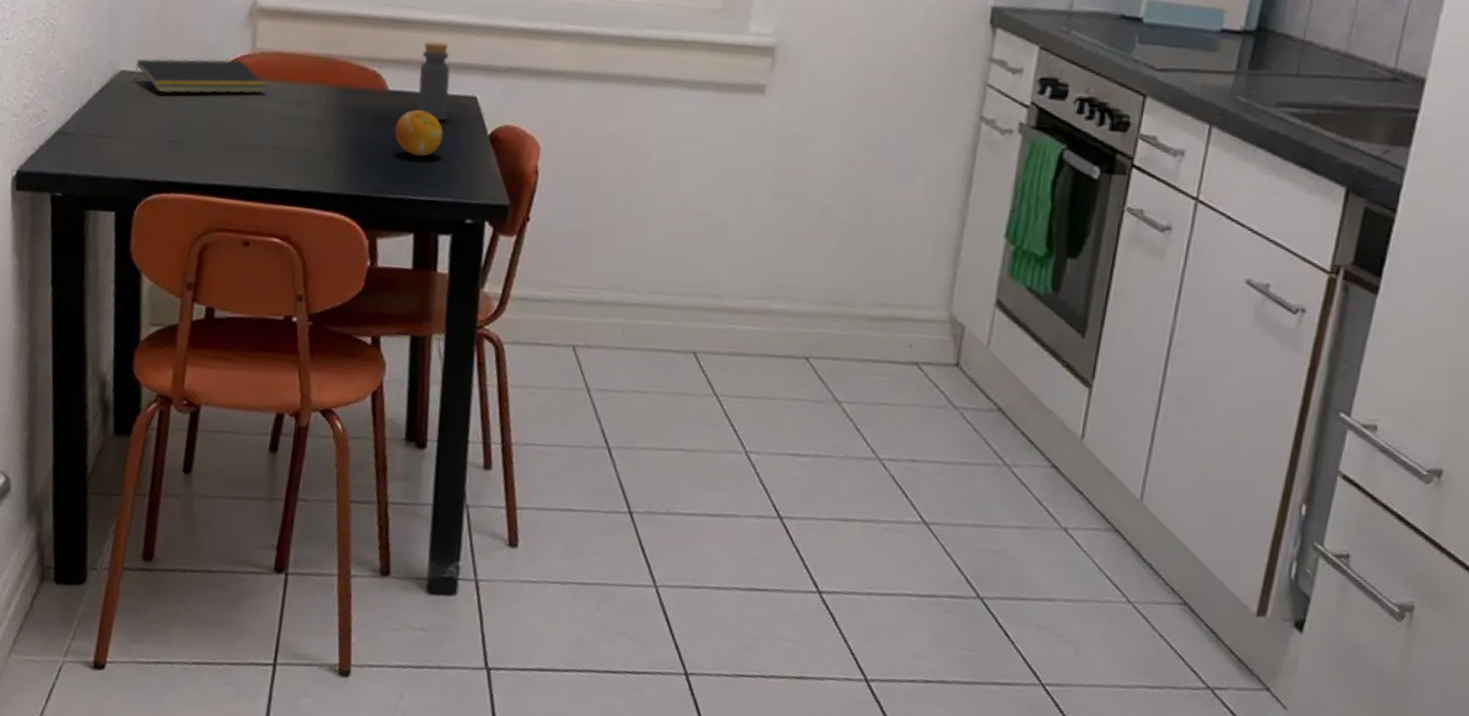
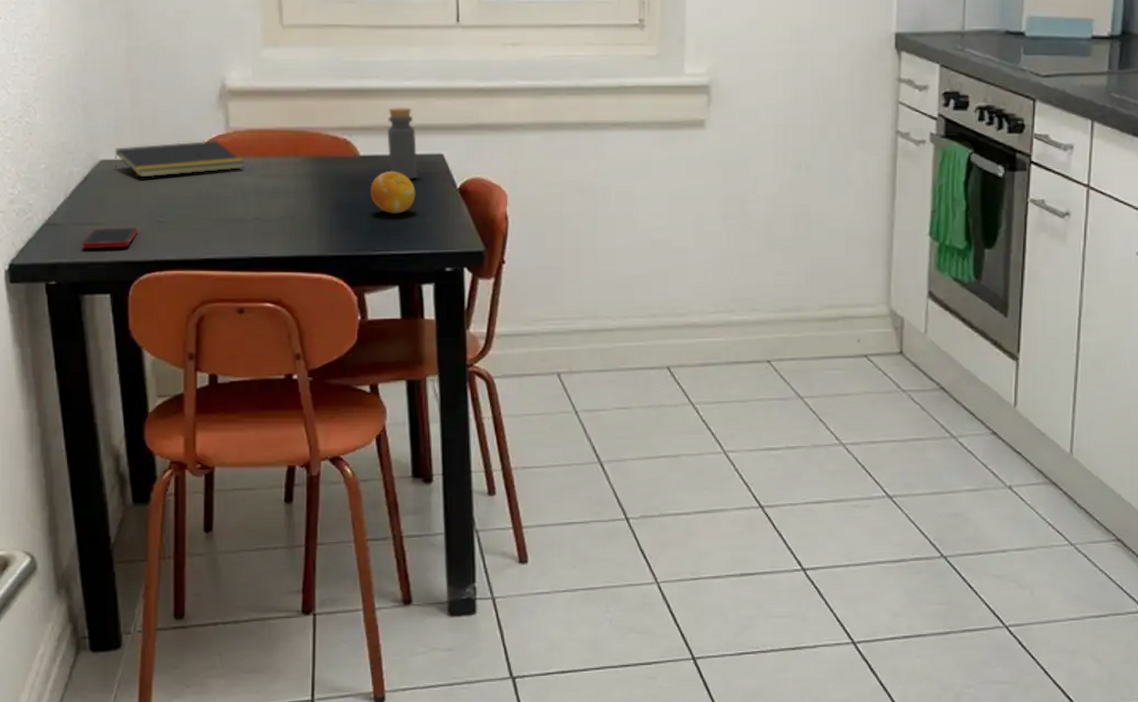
cell phone: none [92,142,151,164] -> present [82,227,138,248]

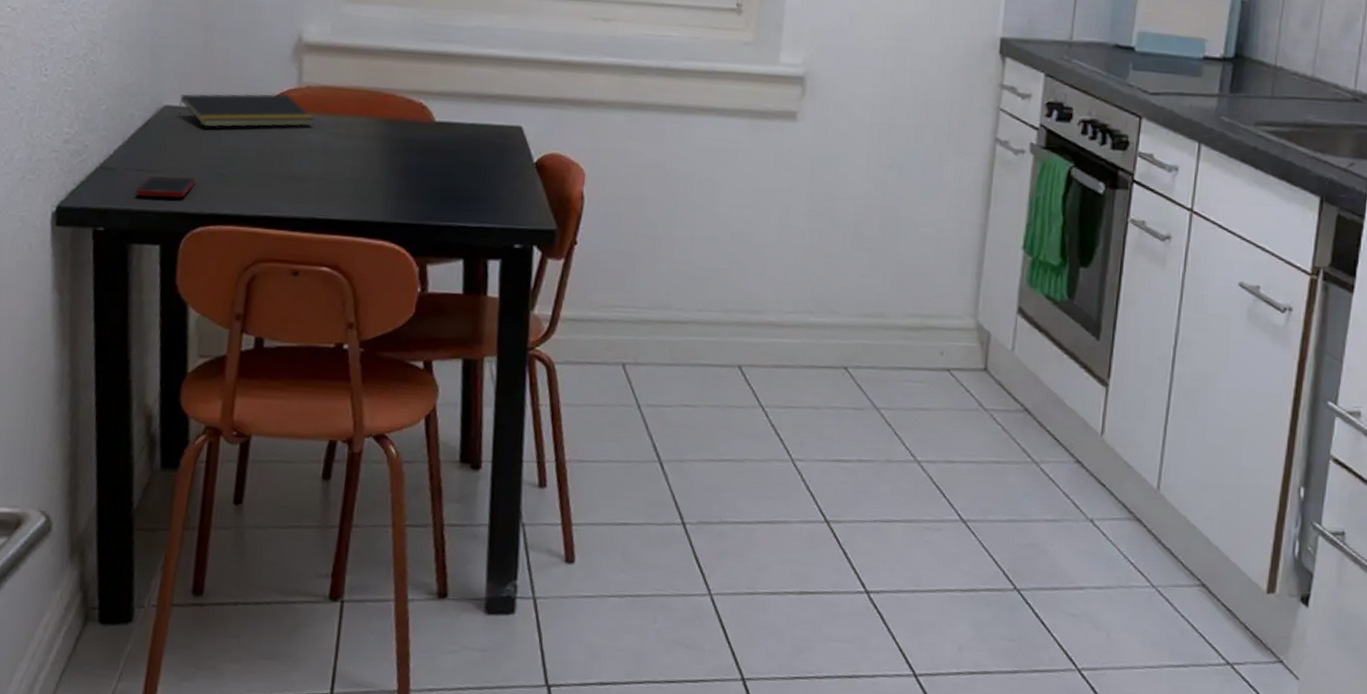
fruit: present [370,172,416,214] -> none [442,140,490,185]
bottle: present [387,106,418,179] -> none [464,74,496,150]

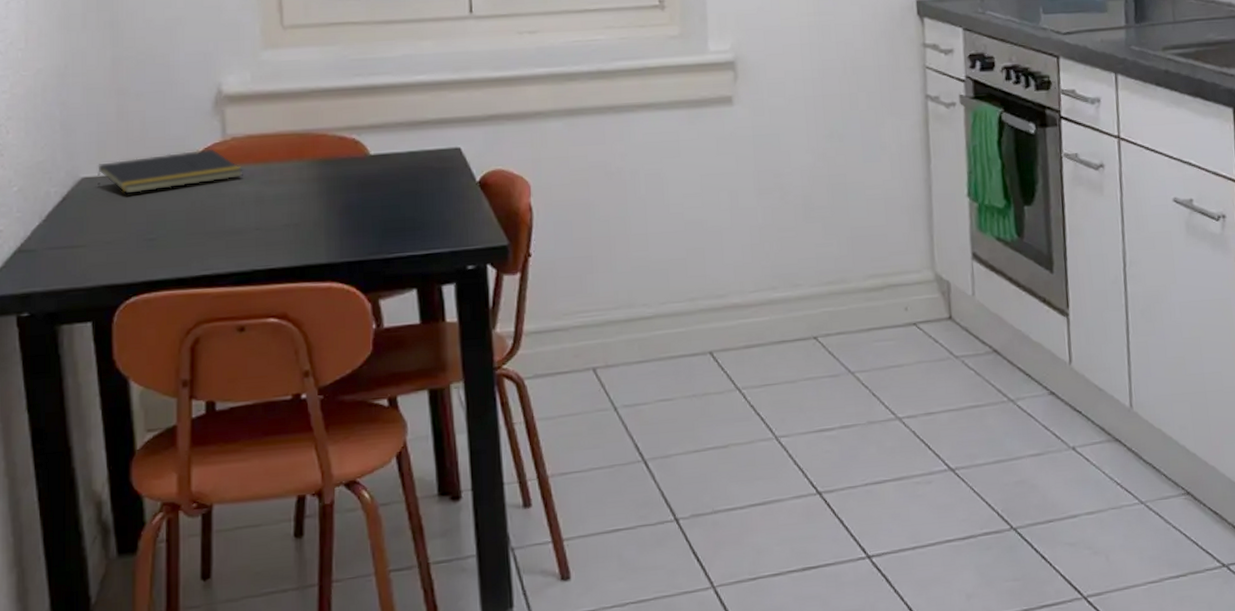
cell phone: present [136,176,196,198] -> none [60,247,124,274]

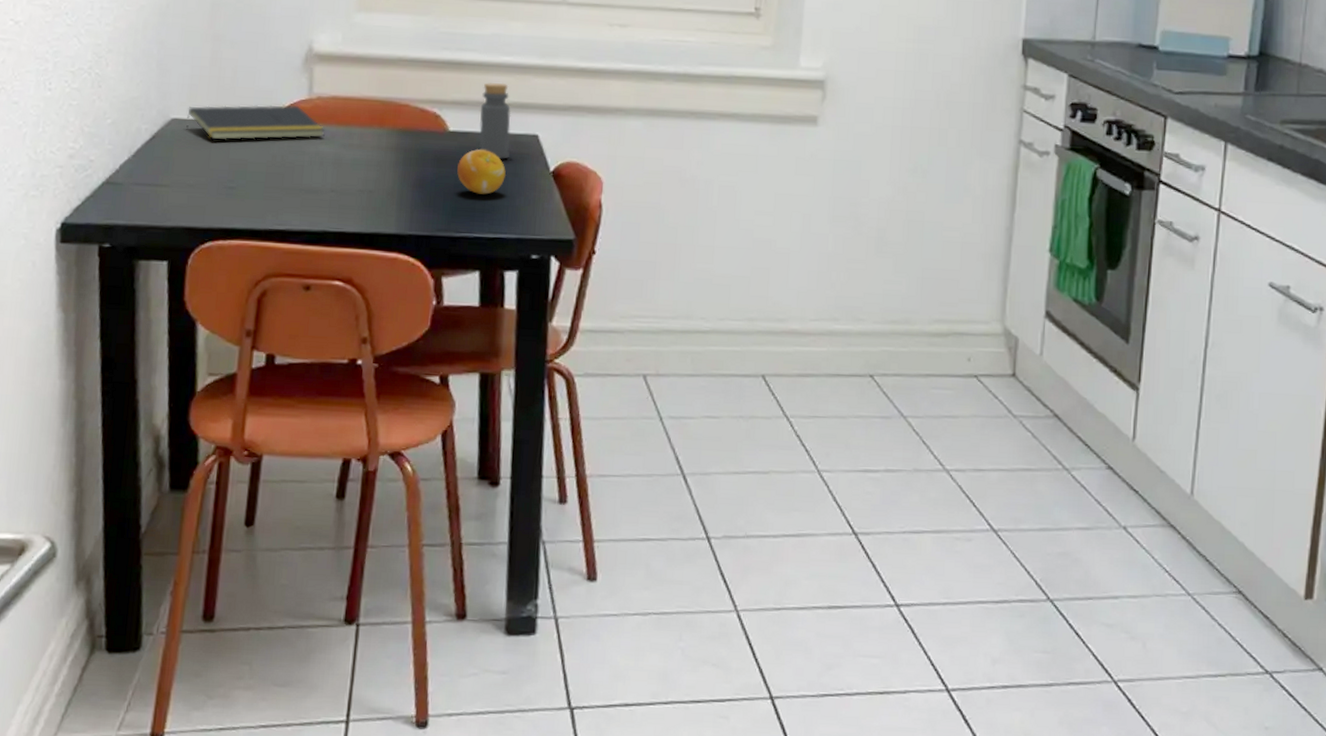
fruit: none [383,169,432,213] -> present [457,149,506,195]
bottle: none [399,101,434,176] -> present [479,82,511,159]

